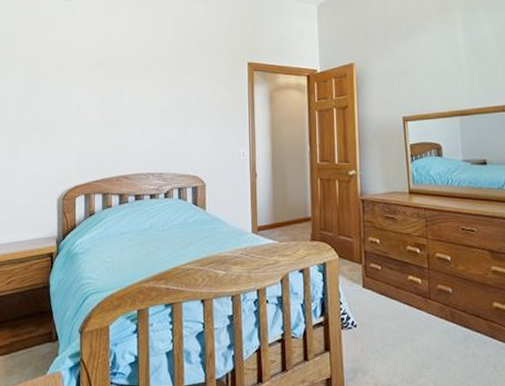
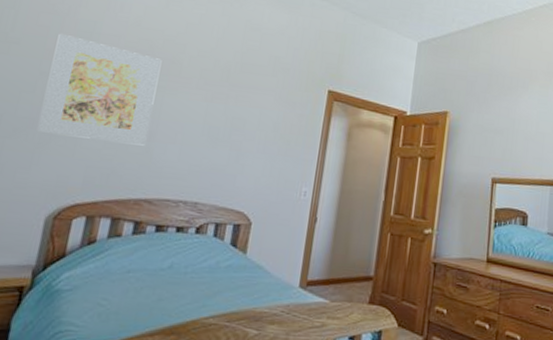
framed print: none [39,54,116,135] -> present [38,33,162,146]

